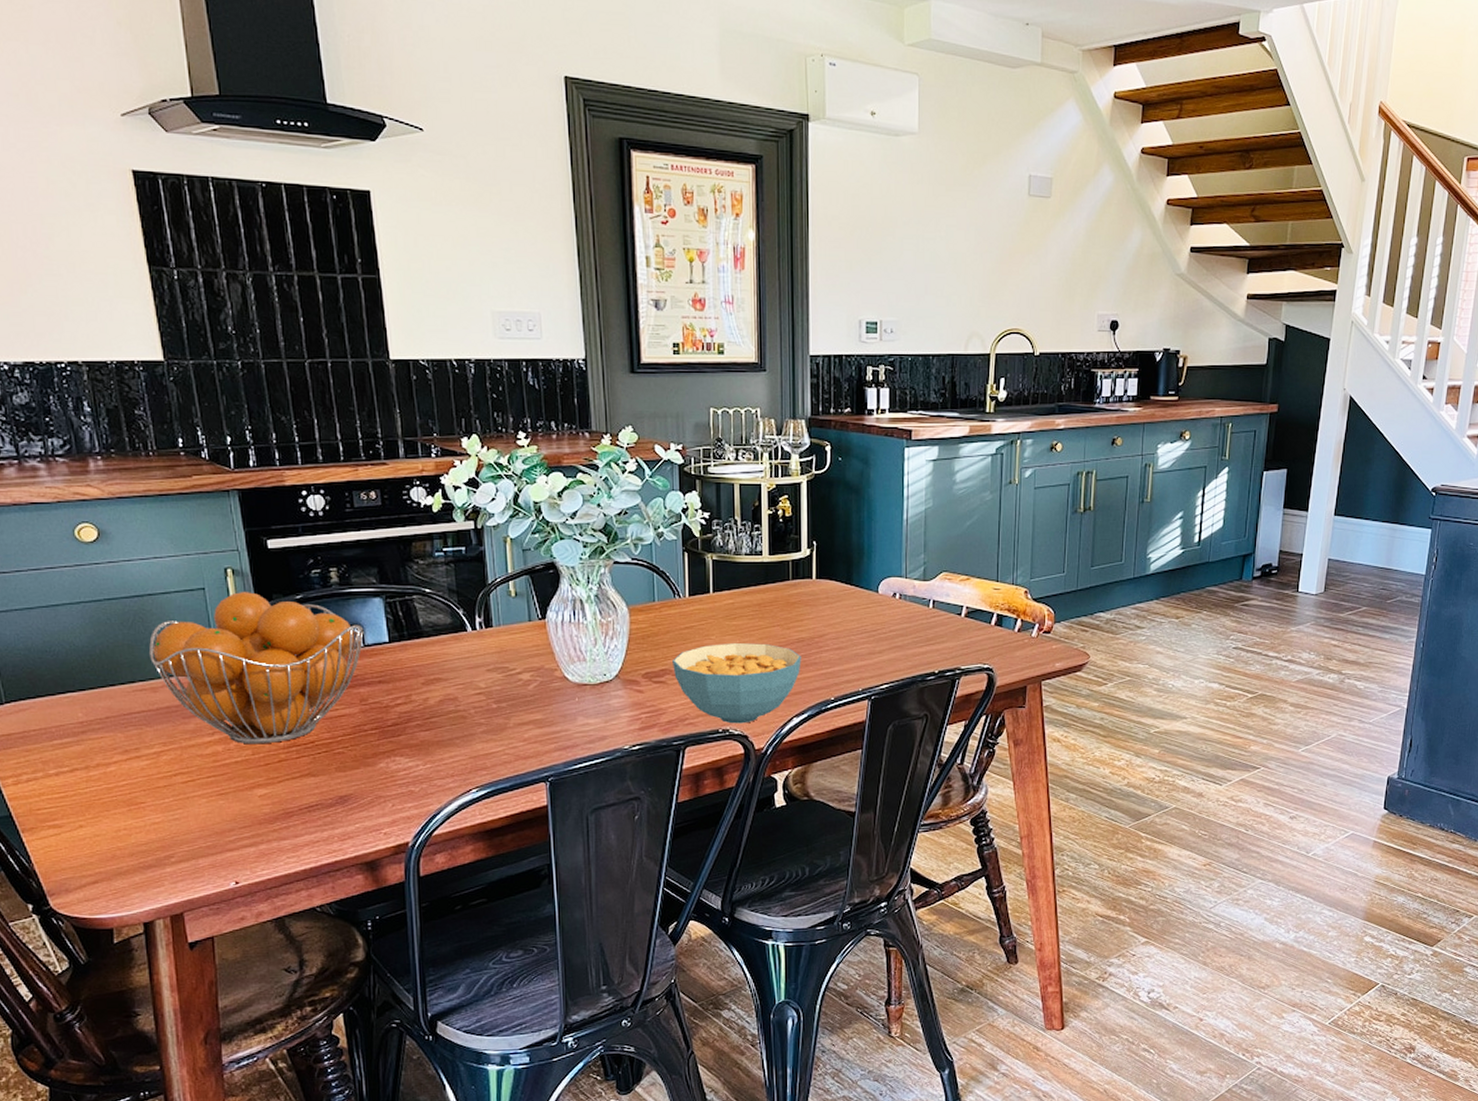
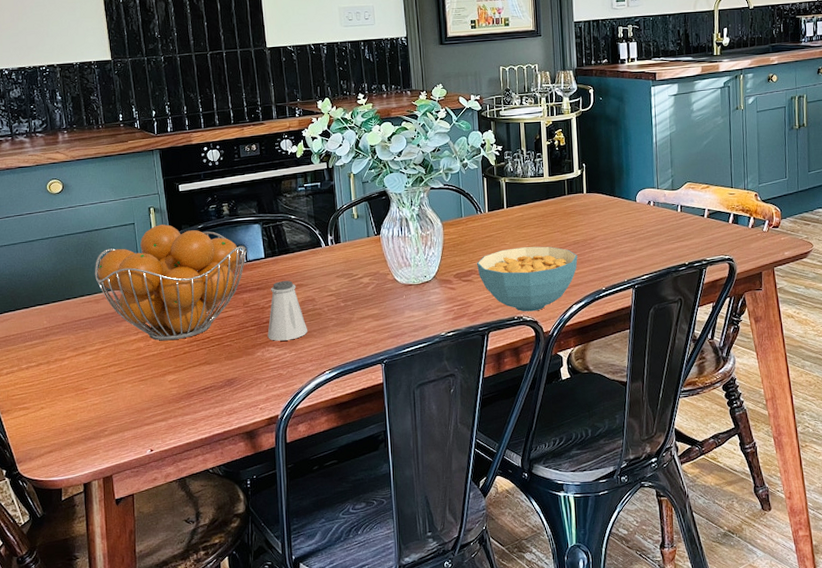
saltshaker: none [393,673,449,749] -> present [267,281,308,341]

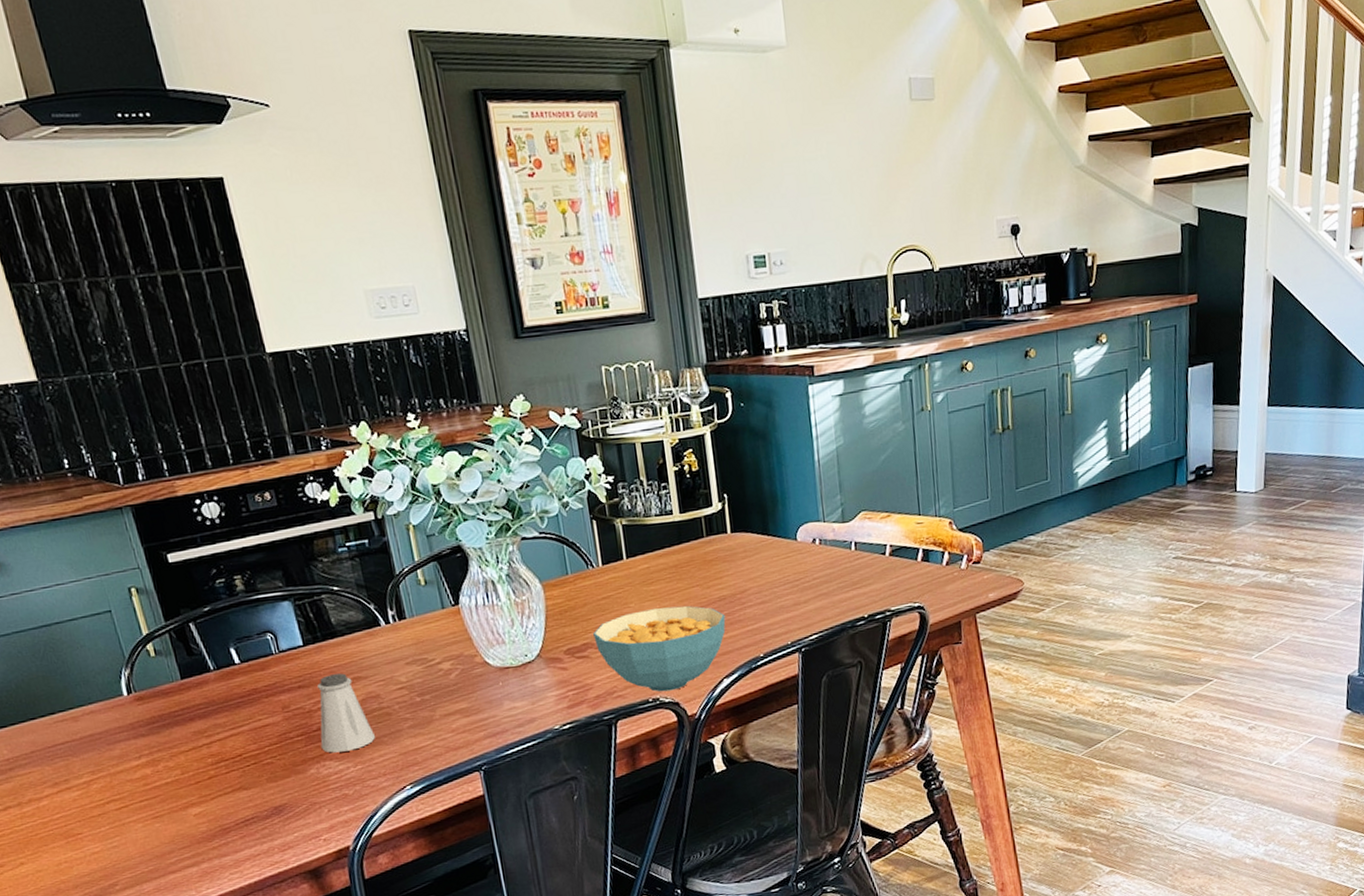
fruit basket: present [94,224,247,341] -> none [63,609,278,764]

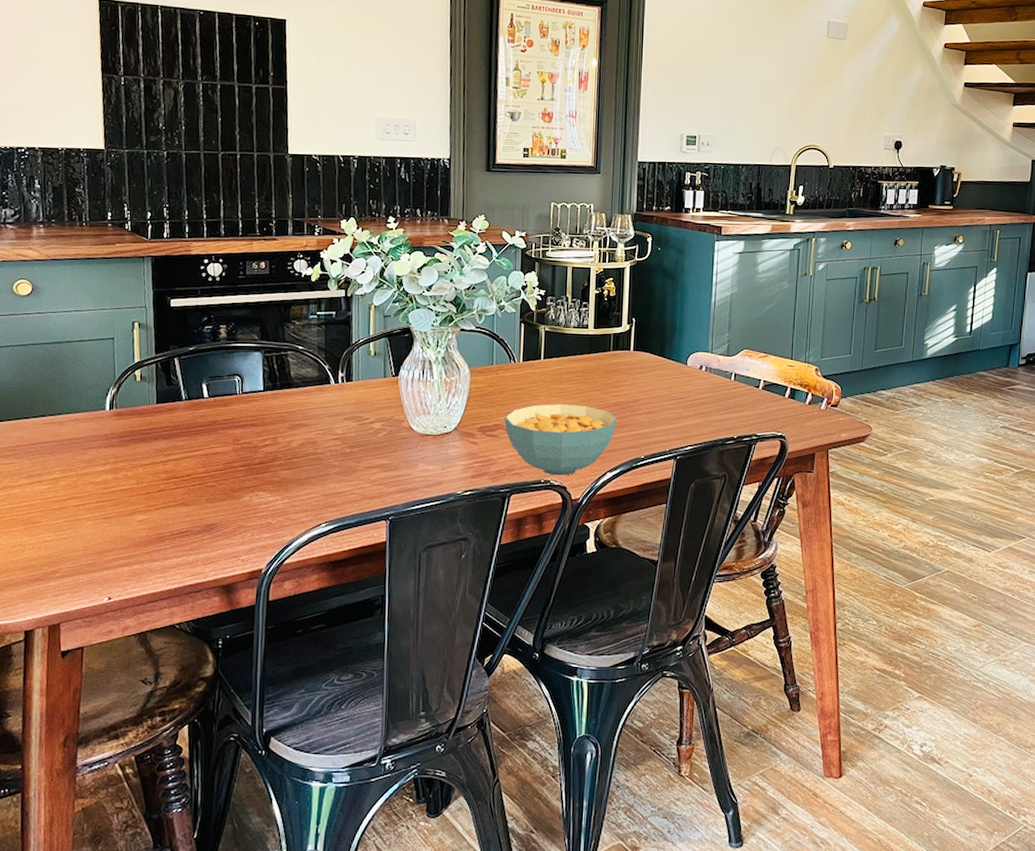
saltshaker: present [318,673,376,753] -> none [258,418,306,486]

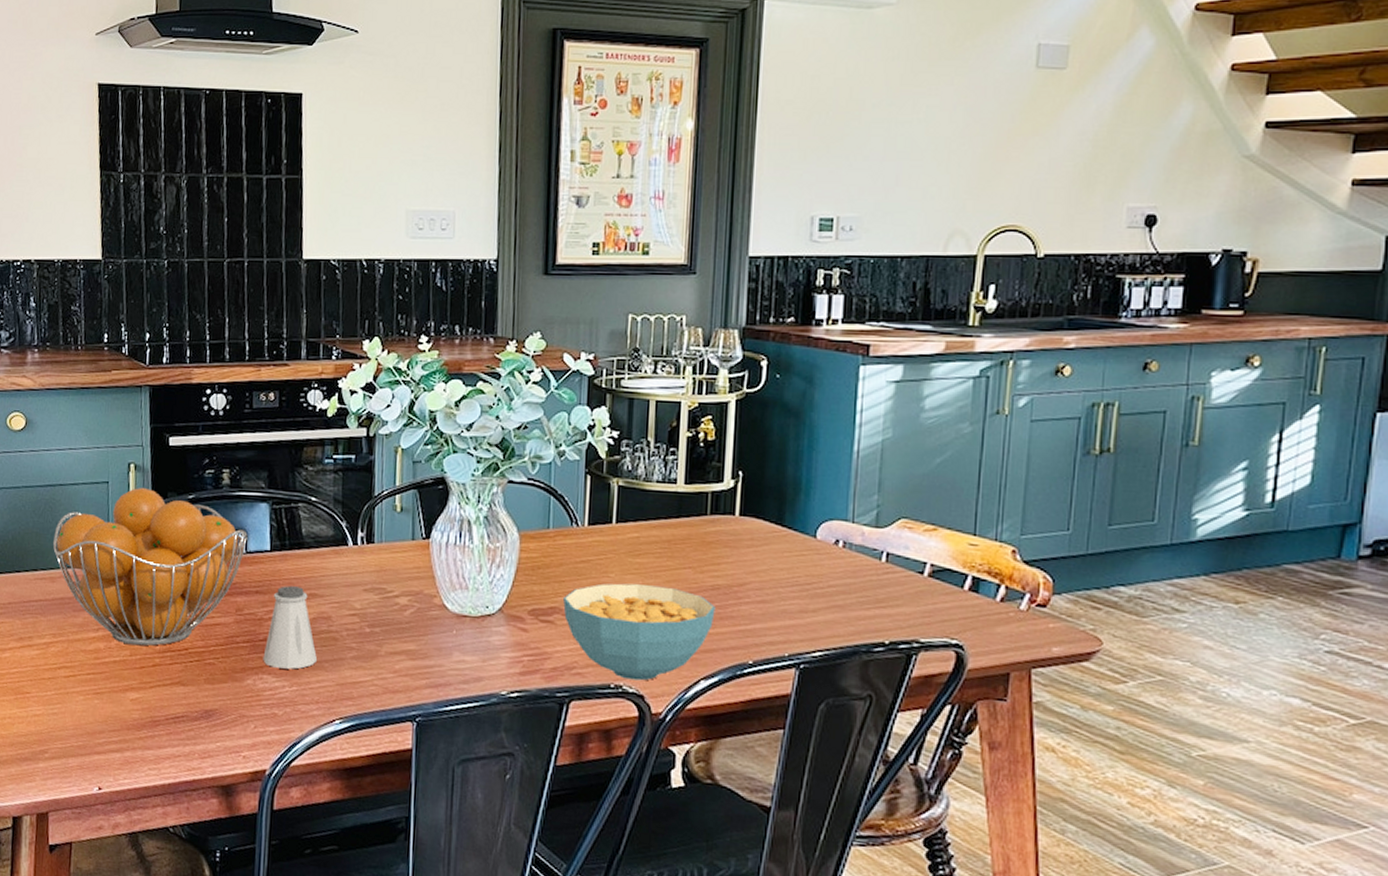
fruit basket: none [60,342,243,475] -> present [52,488,248,646]
saltshaker: none [258,418,306,486] -> present [263,586,318,669]

